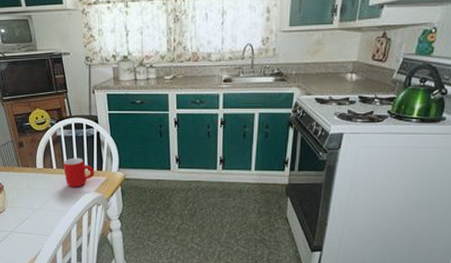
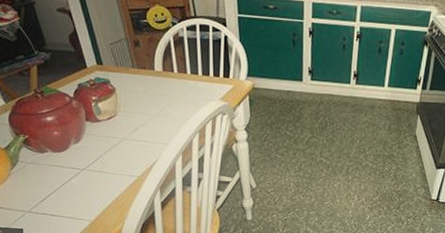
mug: present [63,158,95,188] -> none [186,62,221,94]

